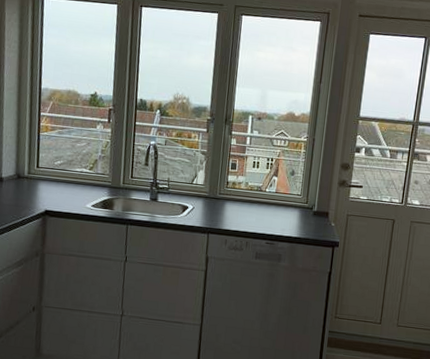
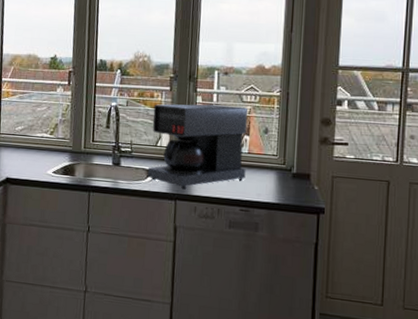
coffee maker: none [182,144,277,224] -> present [147,104,248,190]

